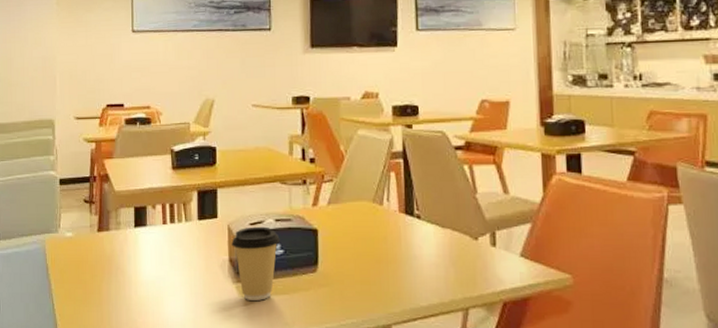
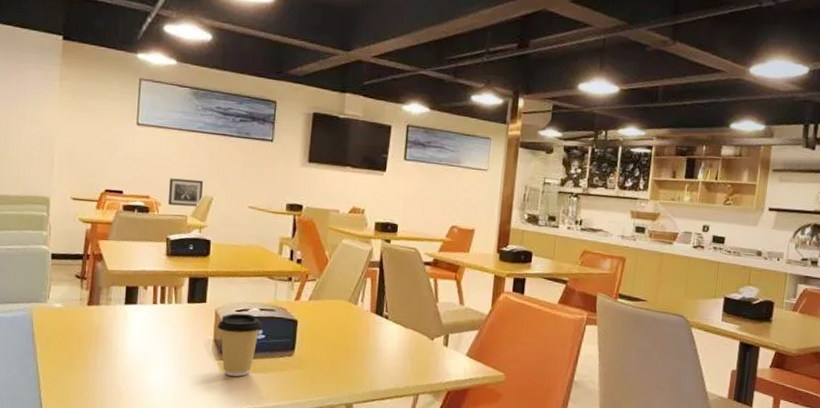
wall art: none [168,83,203,113] -> present [167,178,203,207]

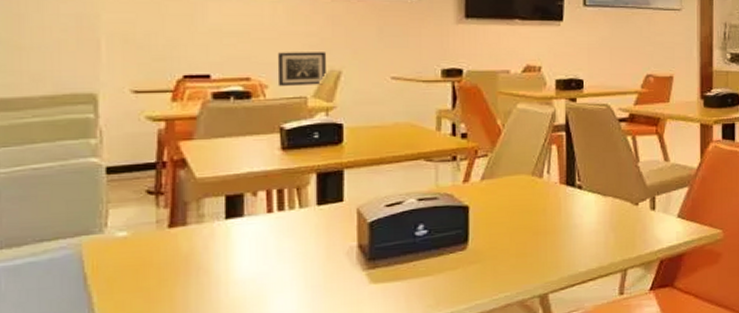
coffee cup: present [217,313,263,377] -> none [362,207,423,287]

